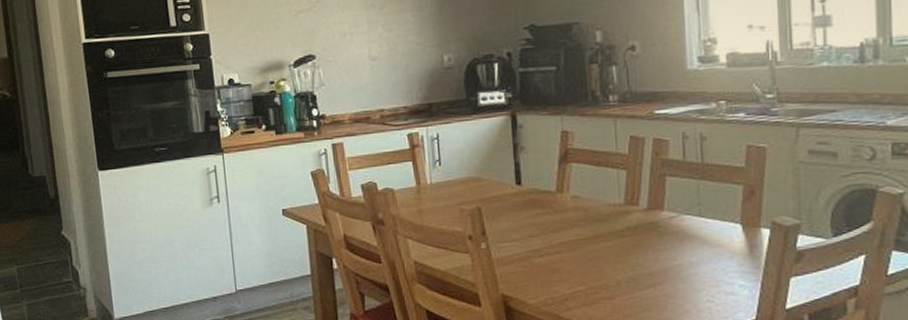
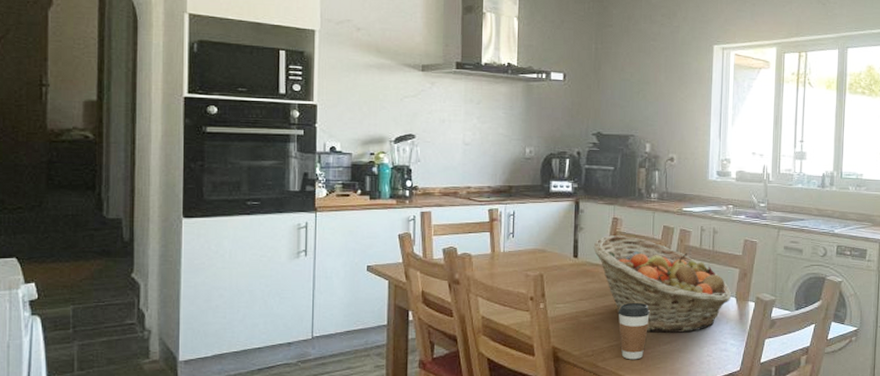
fruit basket: none [539,152,735,274] -> present [593,235,732,333]
coffee cup: none [580,236,623,309] -> present [618,302,650,360]

